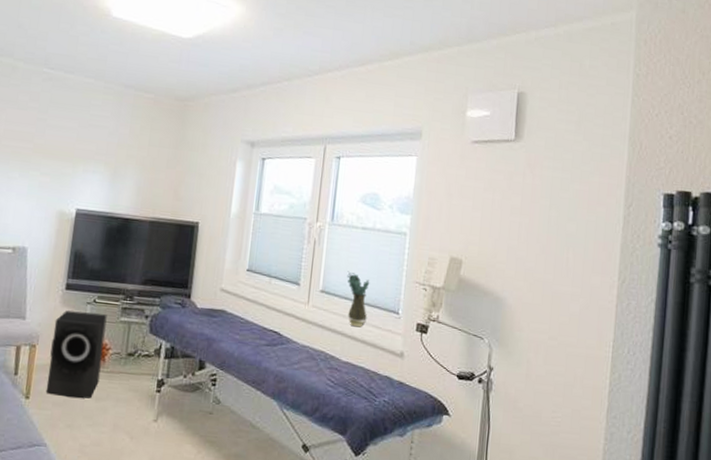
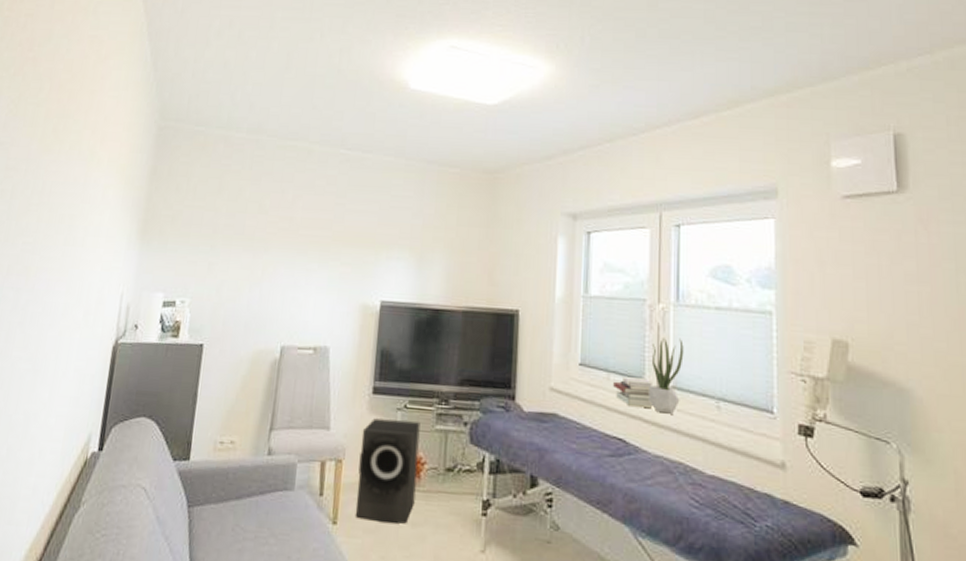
books: none [274,281,306,309] -> present [613,377,653,409]
potted plant: none [301,251,334,314] -> present [649,338,684,416]
vase: present [347,271,370,328] -> none [702,361,732,432]

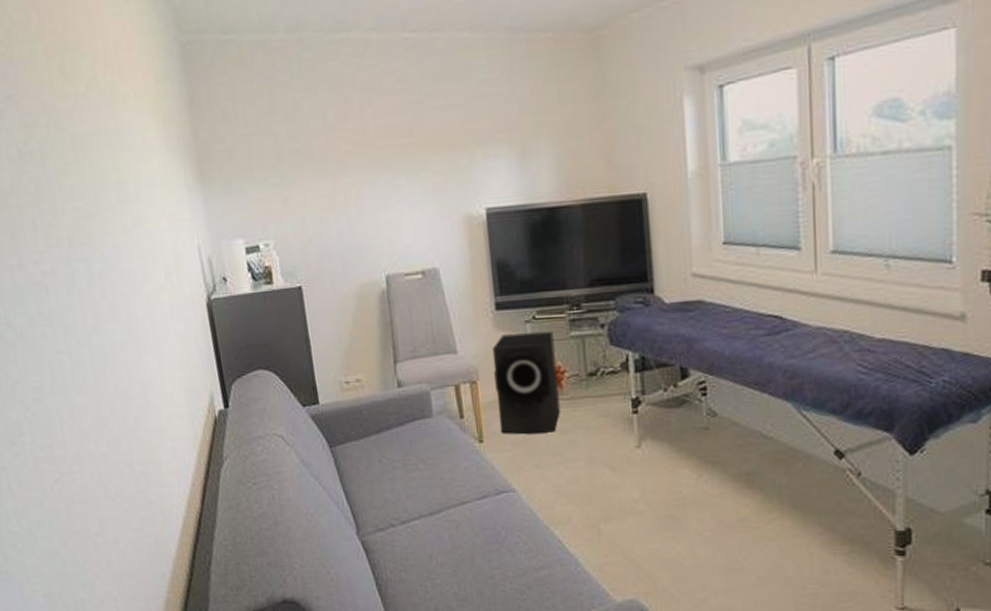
books: present [613,377,653,409] -> none [764,247,812,281]
potted plant: present [649,338,684,416] -> none [805,194,845,283]

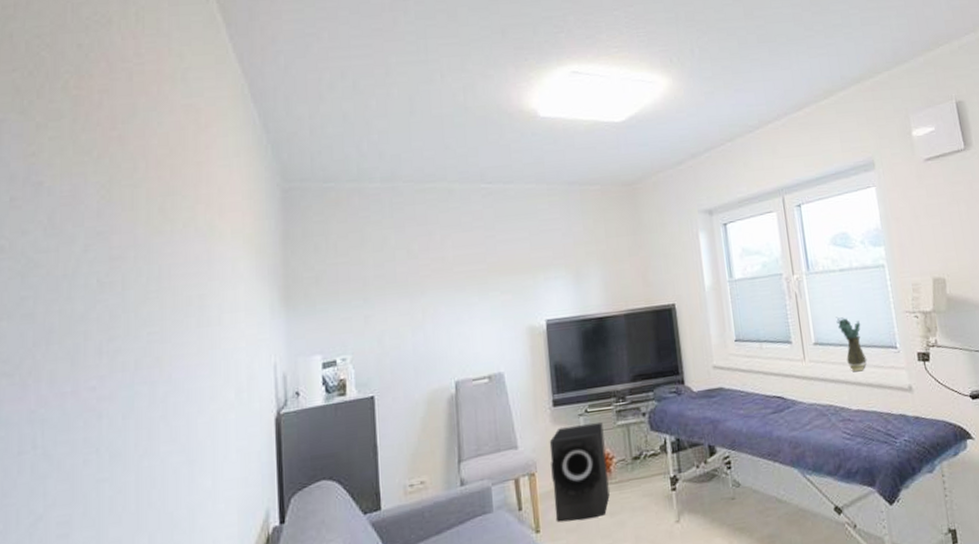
vase: none [867,217,904,291] -> present [836,316,867,372]

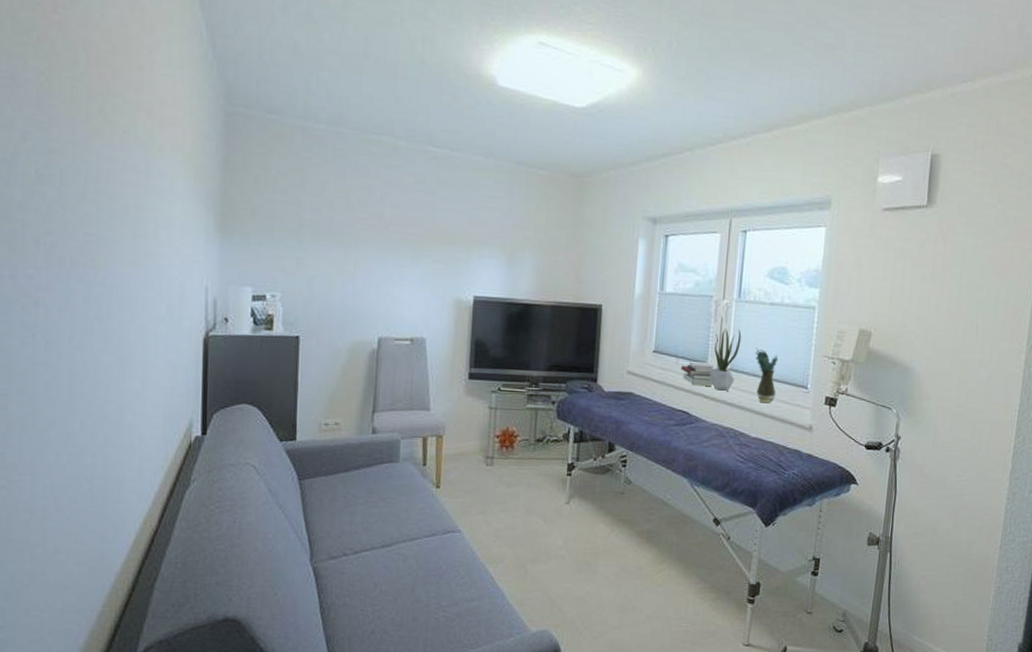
speaker: present [549,422,610,523] -> none [456,400,513,485]
books: none [766,341,802,369] -> present [681,361,713,387]
potted plant: none [793,301,823,368] -> present [709,328,742,392]

